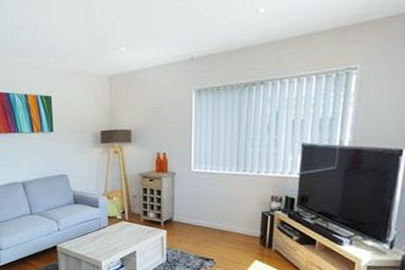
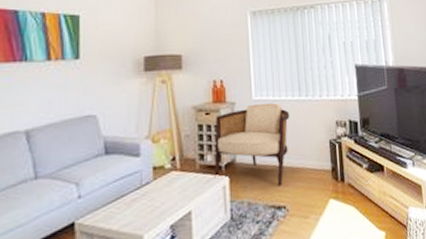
armchair: none [155,175,226,243] -> present [214,102,290,185]

